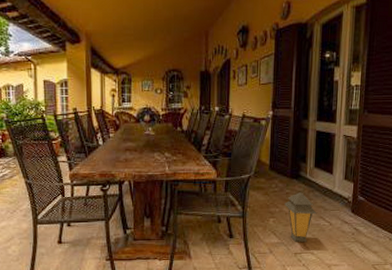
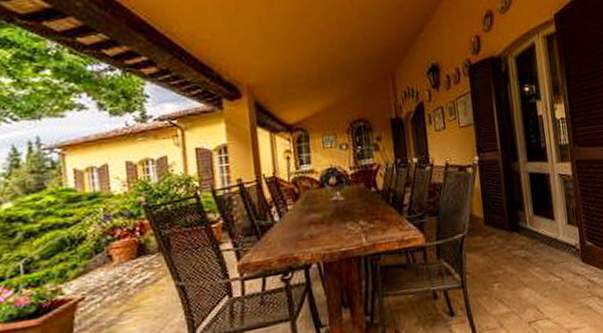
lantern: present [284,191,317,243] -> none [508,245,546,308]

